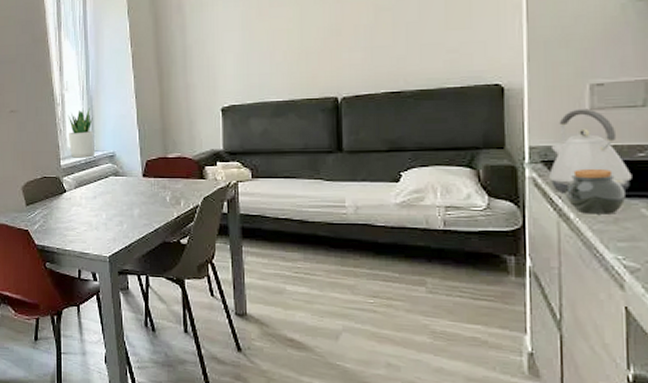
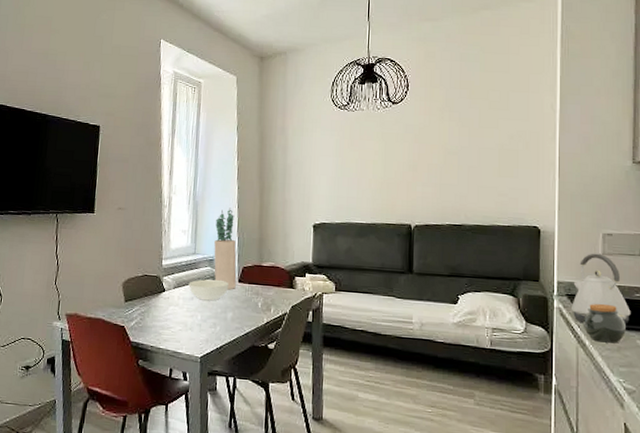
planter: present [68,108,94,158] -> none [172,212,197,260]
bowl: none [90,176,132,199] -> present [188,279,229,301]
vase: none [113,99,140,186] -> present [214,207,237,290]

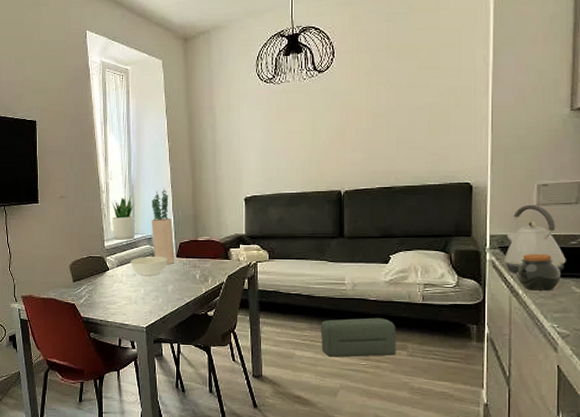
planter: none [172,212,197,260] -> present [111,195,135,240]
pouf: none [386,360,464,404] -> present [321,318,396,357]

